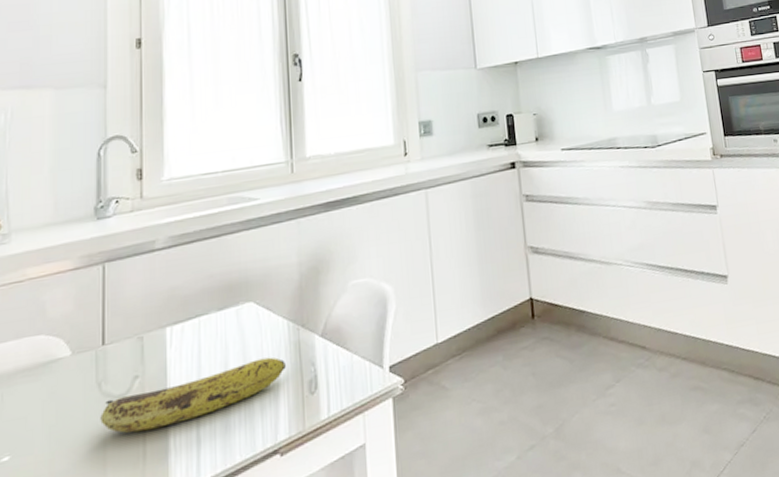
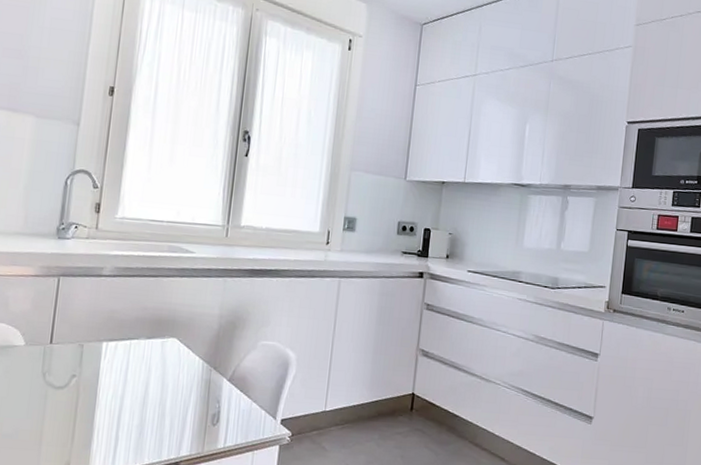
fruit: present [100,357,286,433] -> none [41,386,196,421]

